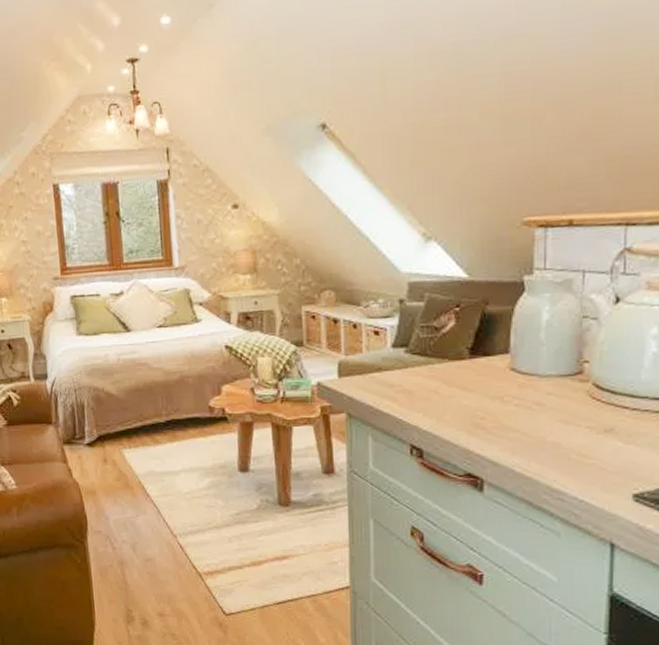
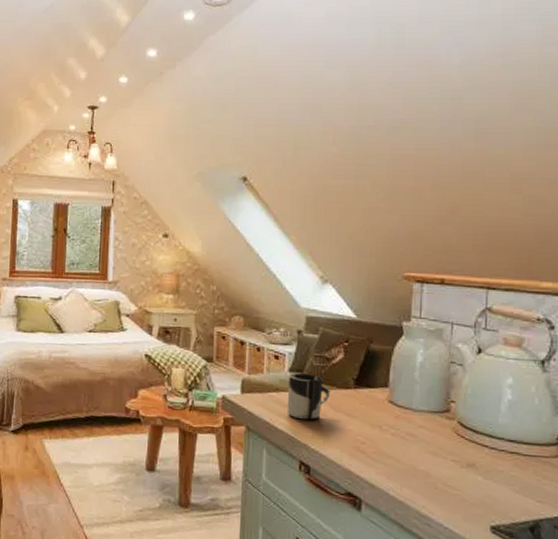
cup: none [391,348,442,400] -> present [287,373,330,421]

